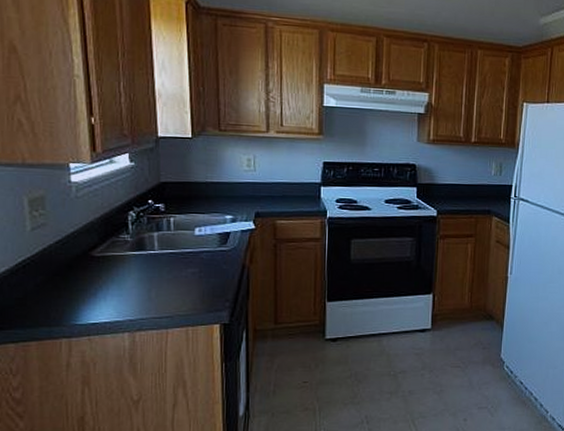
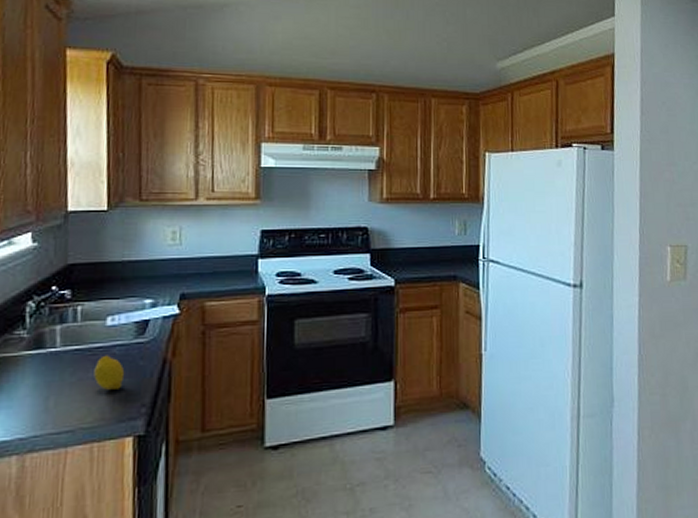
fruit: none [186,259,212,287] -> present [94,355,125,390]

